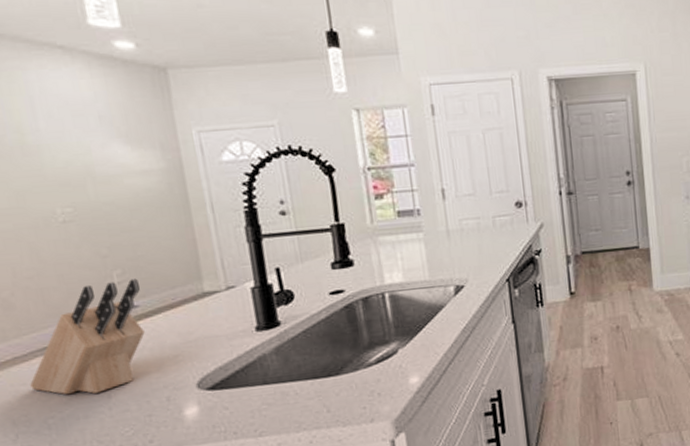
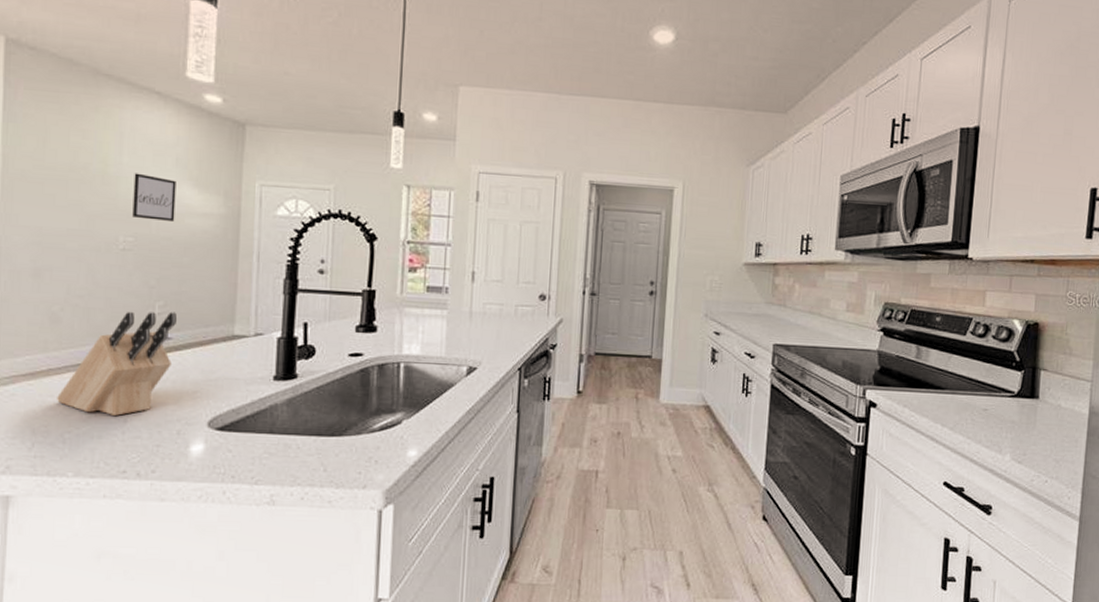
wall art: none [56,138,113,187] -> present [132,173,176,221]

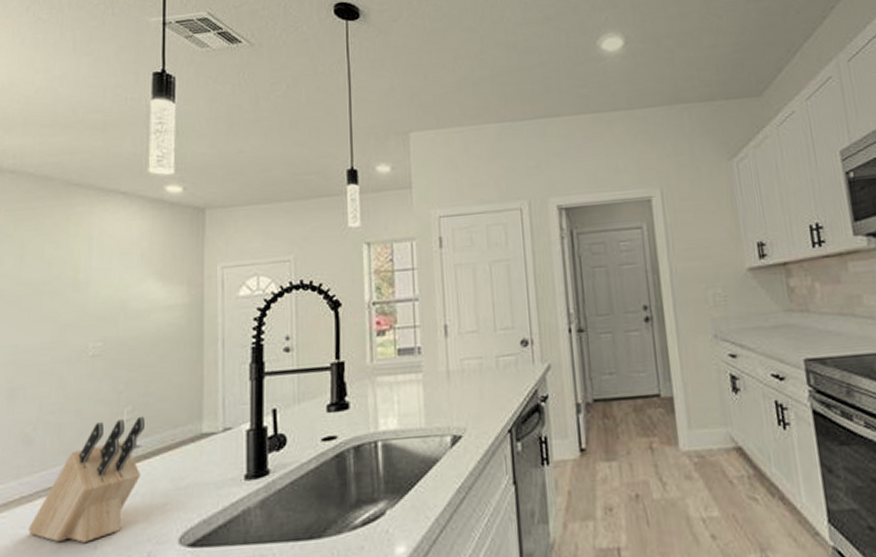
wall art: present [132,173,176,221] -> none [101,275,142,322]

